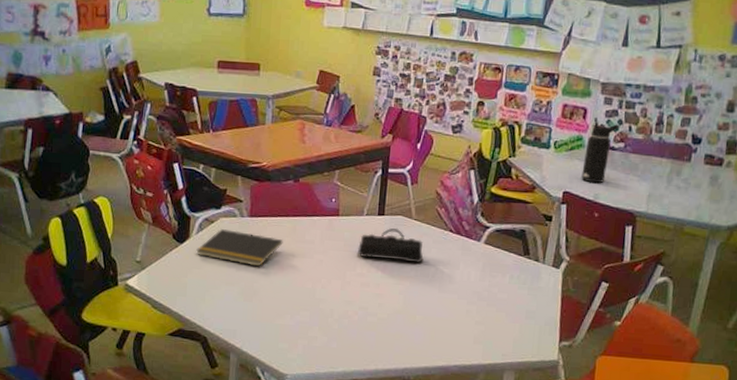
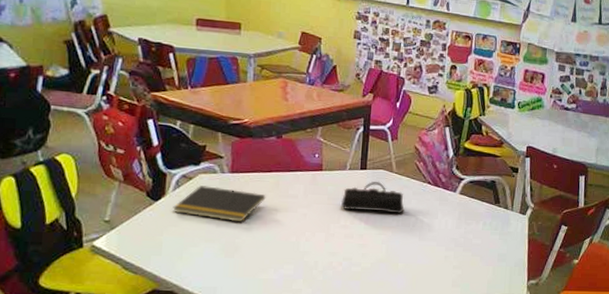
water bottle: present [581,118,620,184] -> none [542,82,572,139]

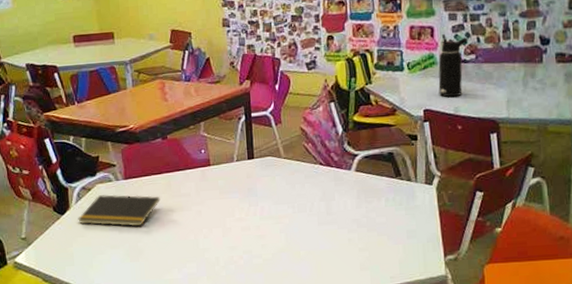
pencil case: present [341,181,405,214] -> none [233,168,299,202]
water bottle: none [542,82,572,139] -> present [438,34,468,98]

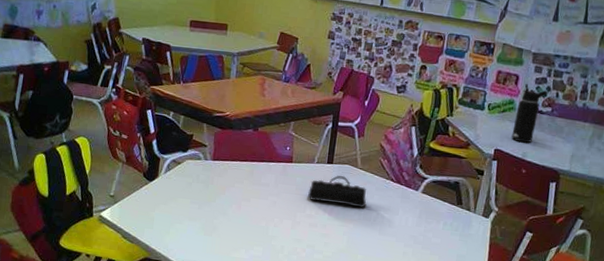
notepad: present [78,194,161,227] -> none [163,170,242,205]
pencil case: none [233,168,299,202] -> present [308,175,367,208]

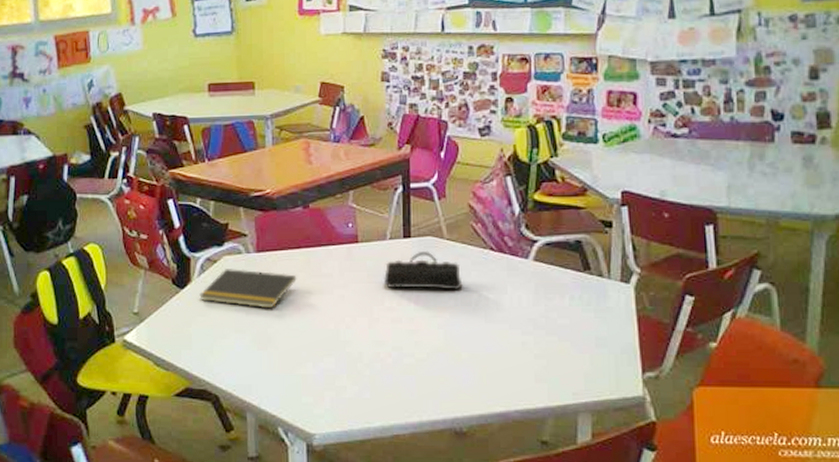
notepad: none [163,170,242,205] -> present [199,269,297,309]
water bottle: present [511,84,548,143] -> none [641,102,680,179]

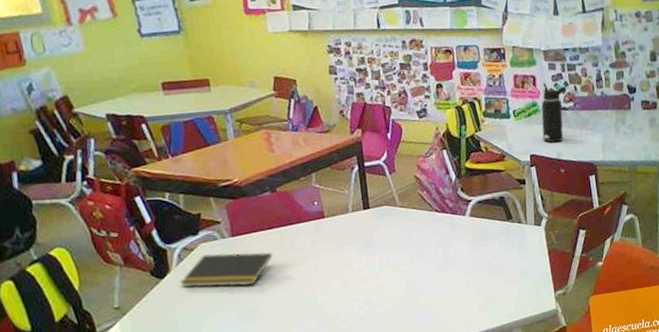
pencil case: present [384,250,463,290] -> none [350,218,417,253]
water bottle: none [641,102,680,179] -> present [541,83,566,143]

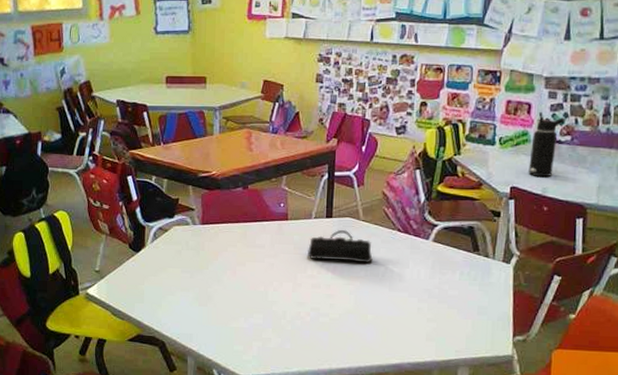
notepad: present [180,252,273,287] -> none [152,237,235,272]
pencil case: none [350,218,417,253] -> present [308,229,373,264]

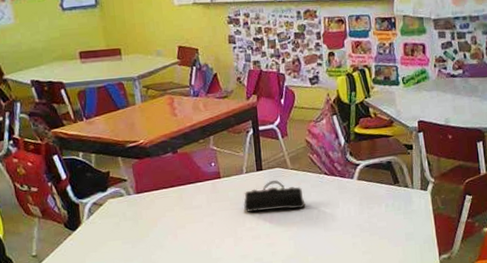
water bottle: present [528,112,565,178] -> none [430,51,456,110]

